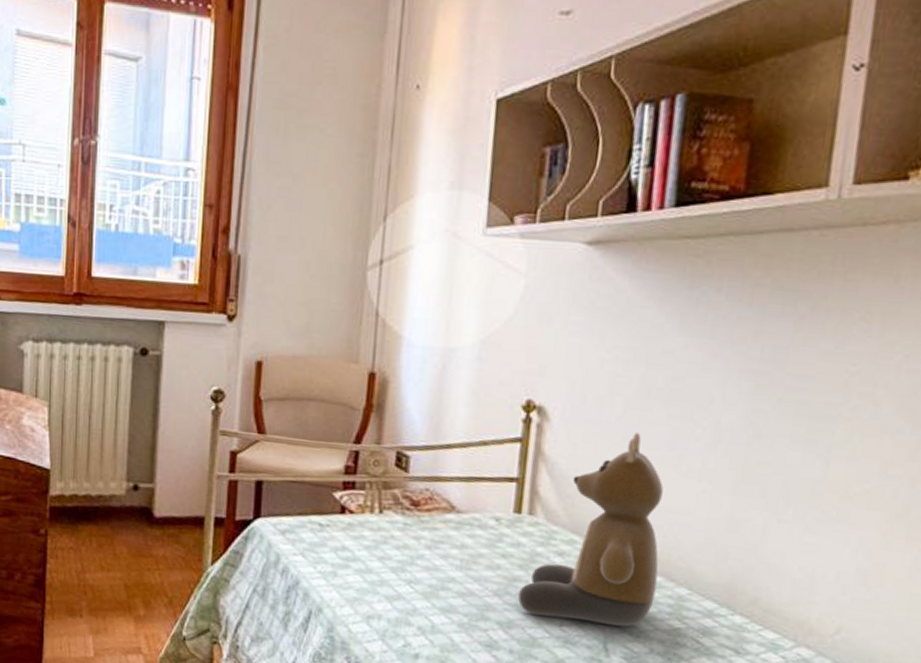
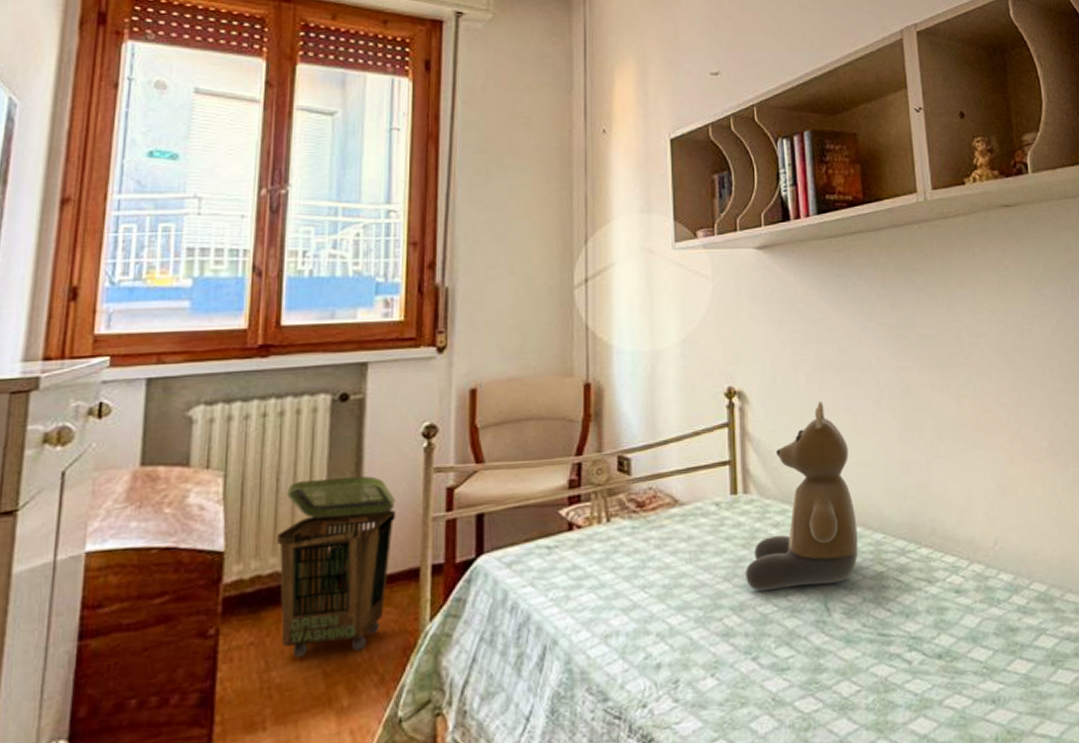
laundry basket: none [89,421,186,575] -> present [276,476,396,658]

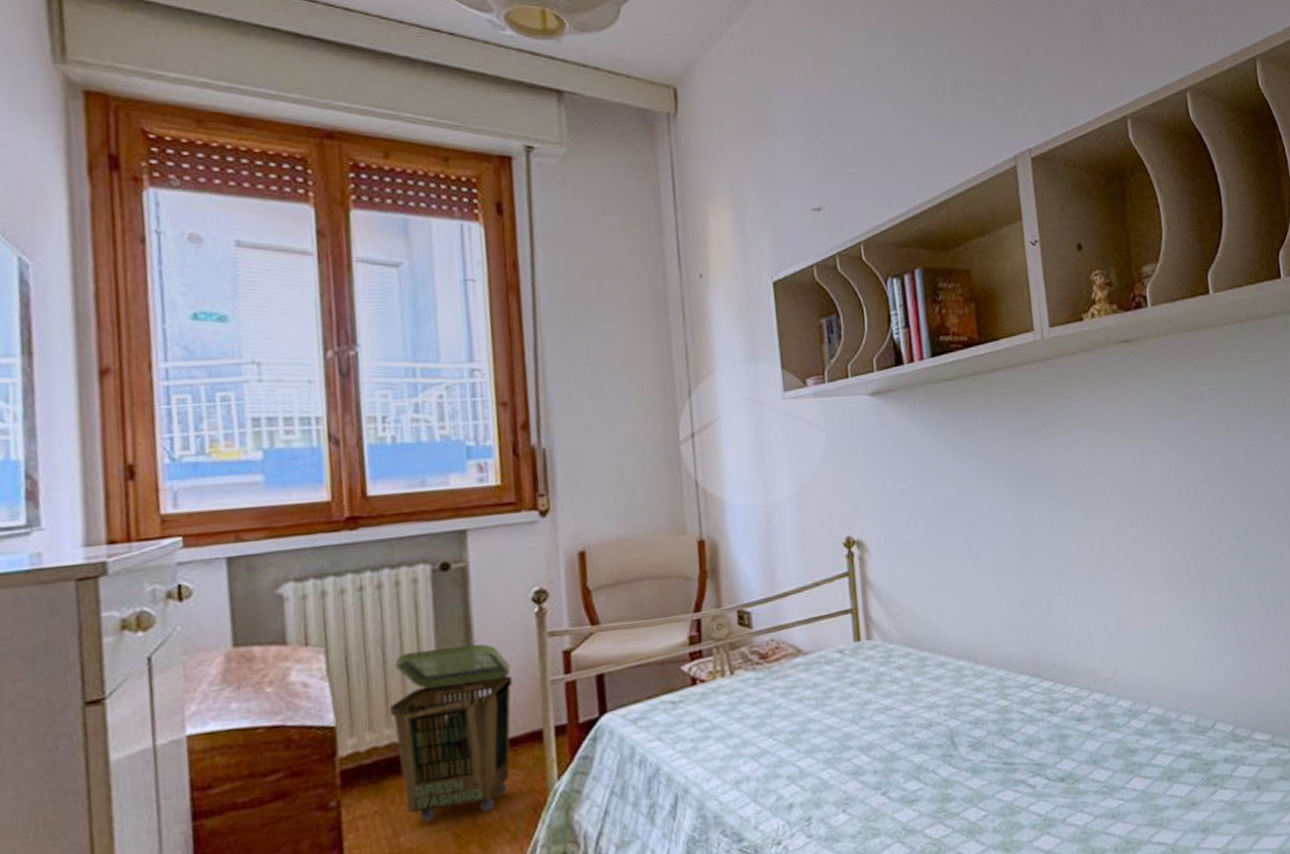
bear: present [746,401,858,591] -> none [872,546,982,731]

